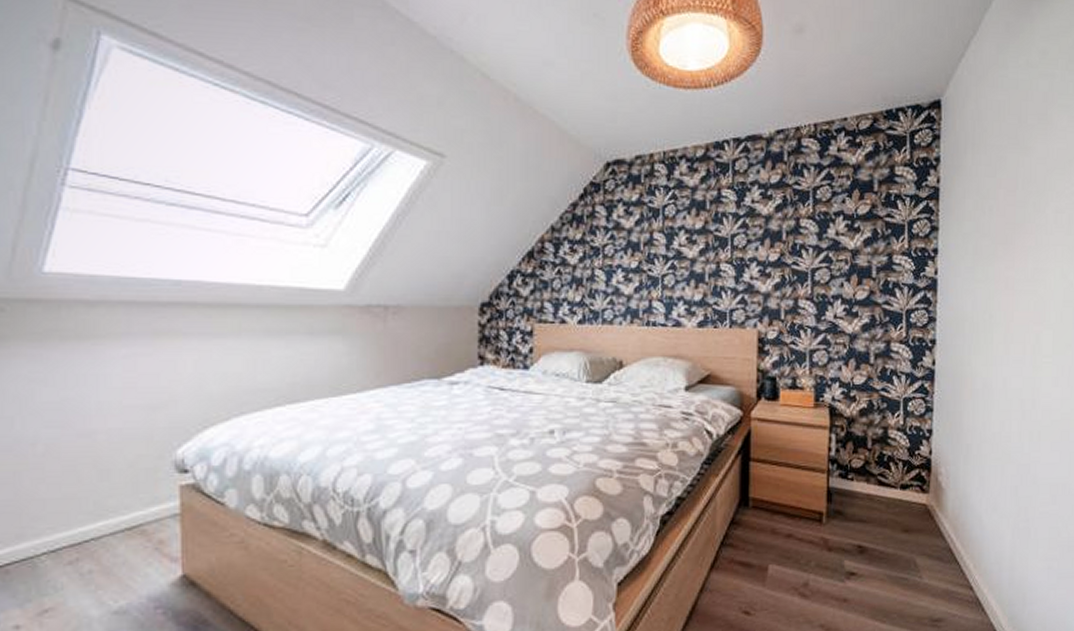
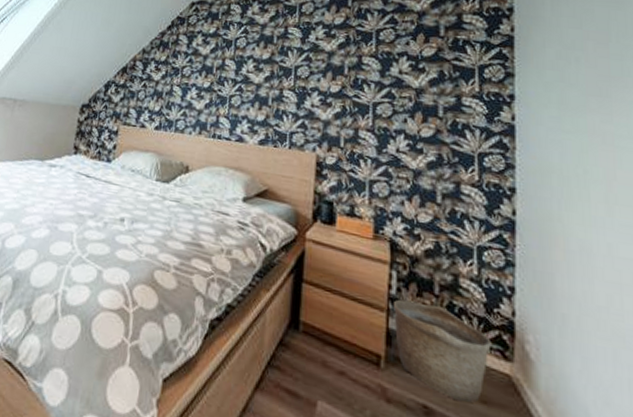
basket: none [833,458,913,535] -> present [394,299,492,403]

